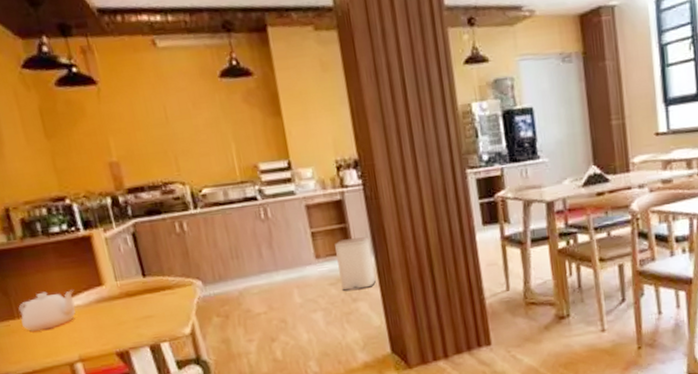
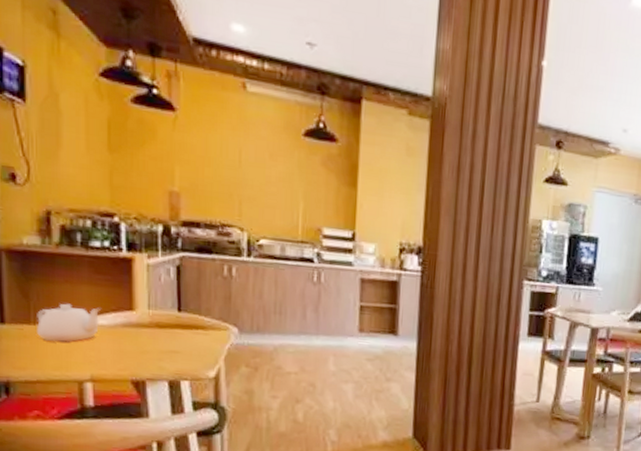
pedal bin: present [335,237,376,292] -> none [378,319,416,372]

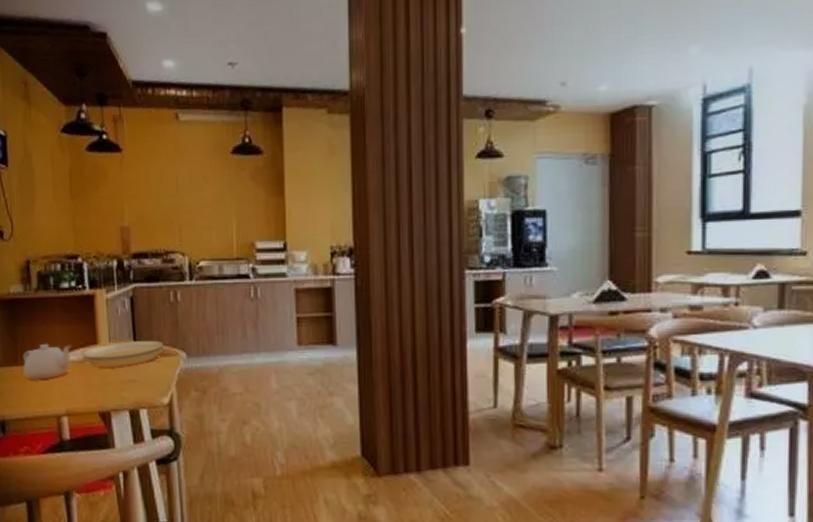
plate: none [114,311,214,336] -> present [82,340,165,368]

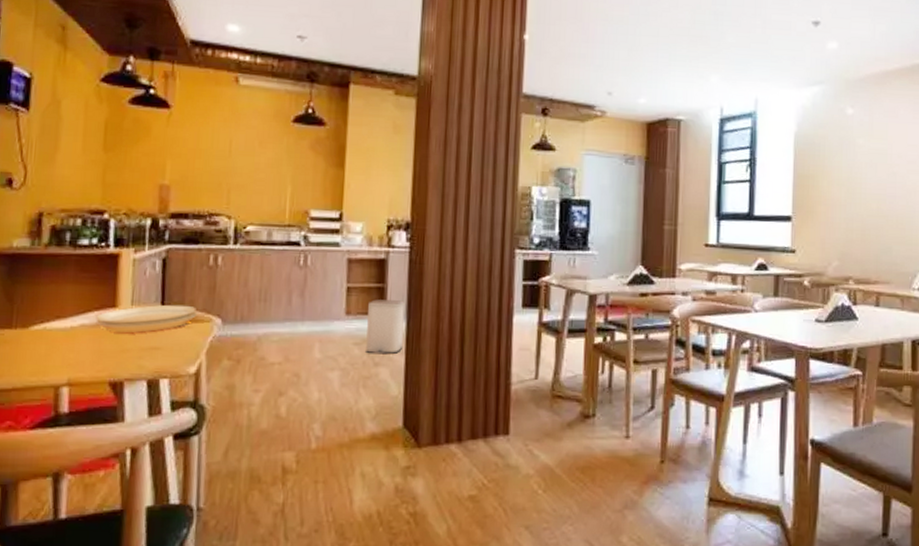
teapot: present [23,343,72,380] -> none [17,304,85,345]
pedal bin: none [319,329,355,384] -> present [366,299,405,355]

